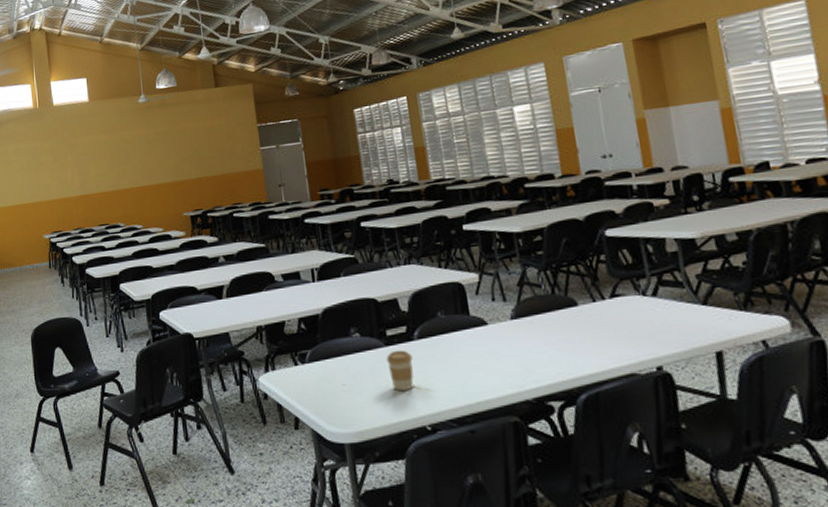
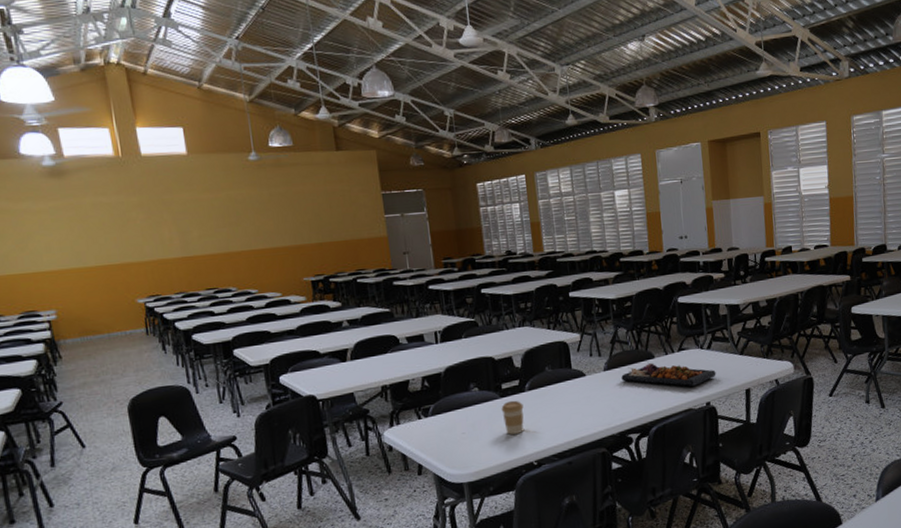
food tray: none [534,311,669,344] -> present [621,362,716,387]

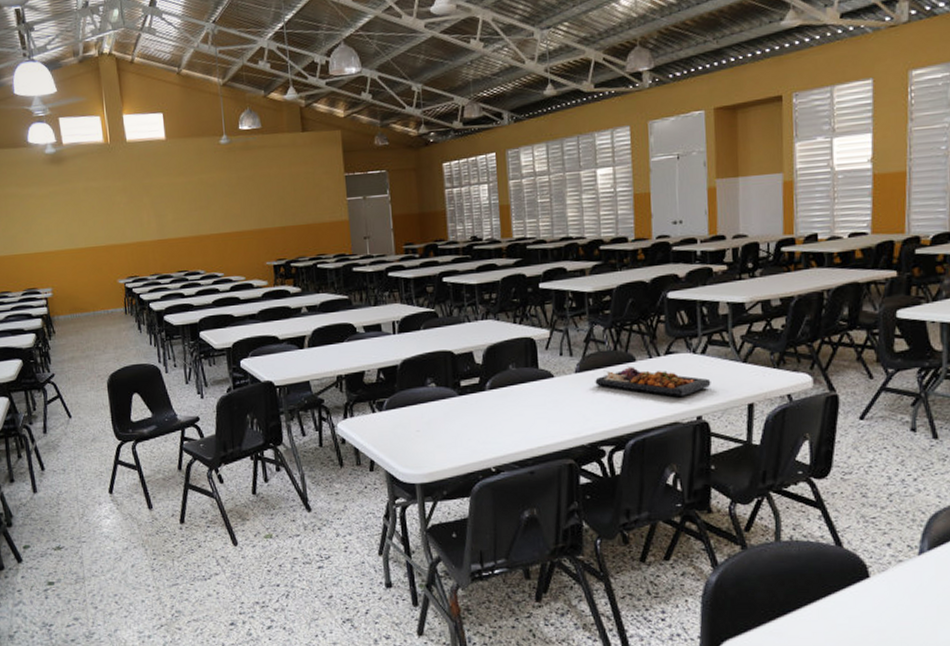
coffee cup: present [501,400,524,435] -> none [459,399,483,436]

